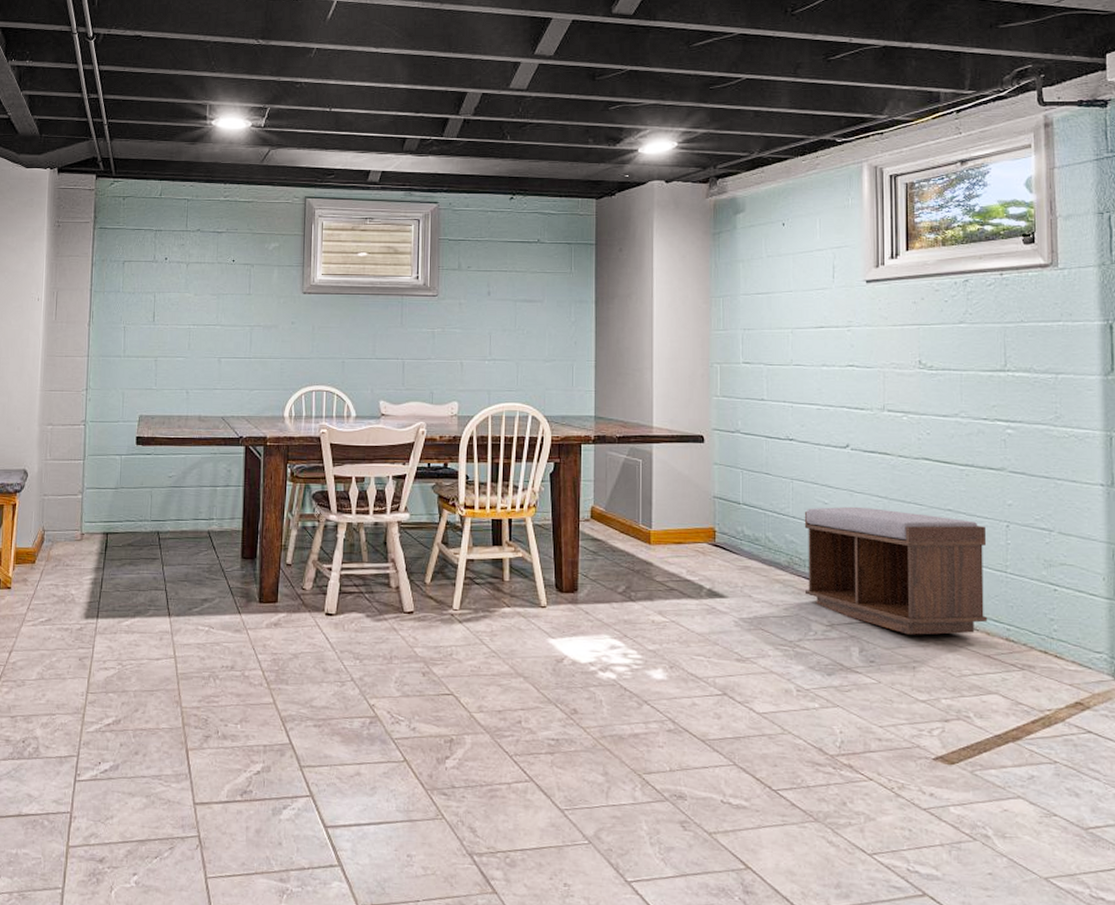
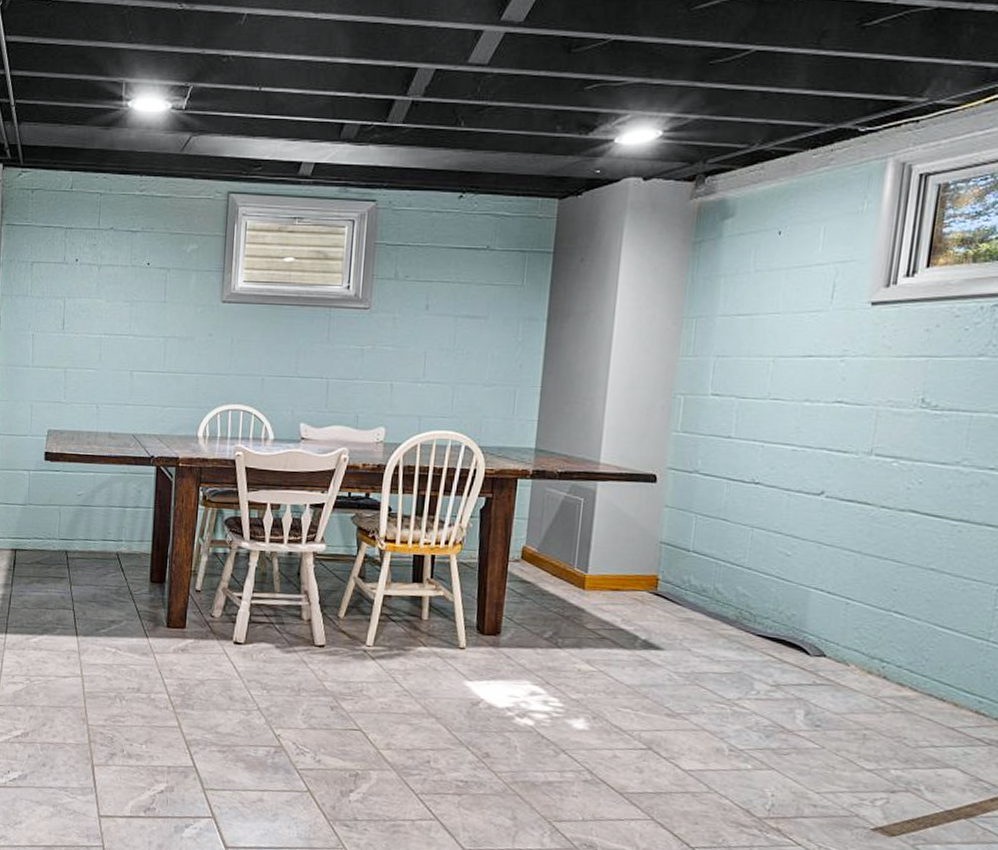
bench: present [804,506,987,635] -> none [751,559,972,704]

